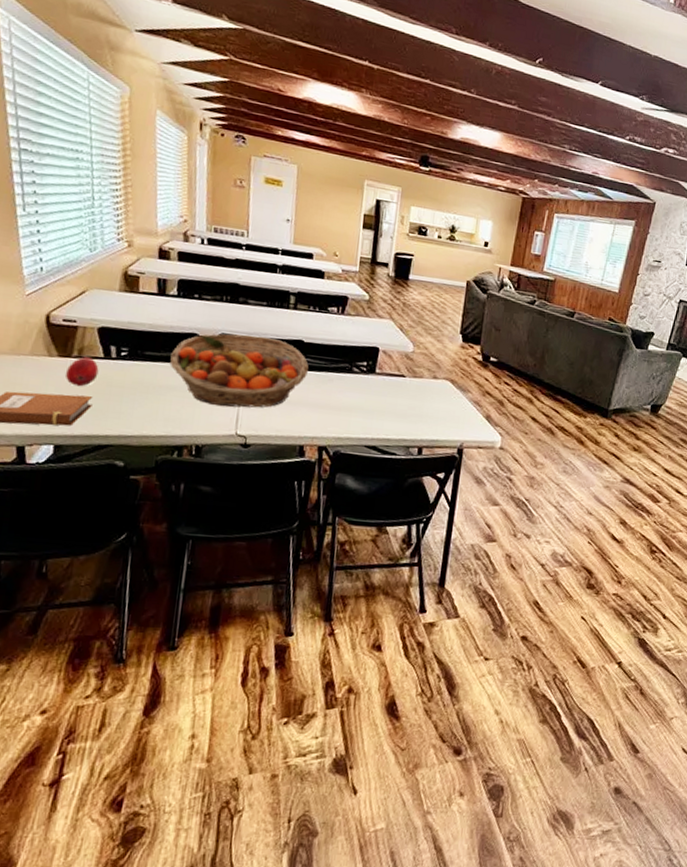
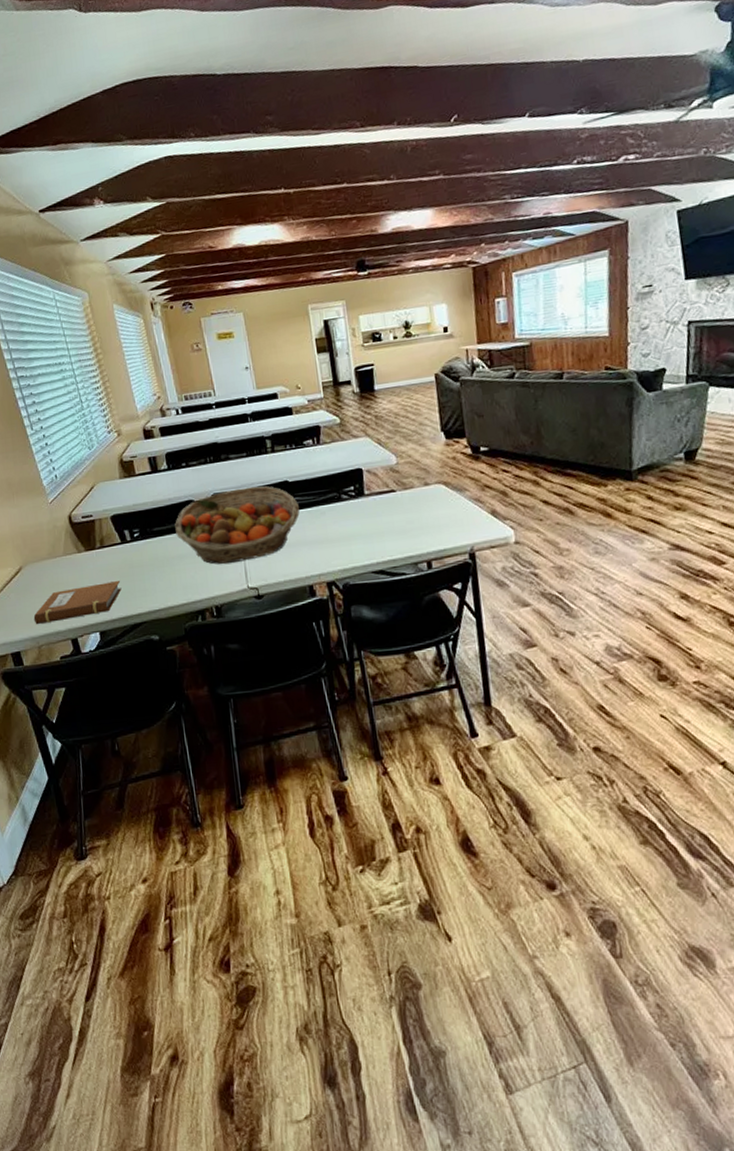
fruit: present [65,357,99,387] -> none [94,545,120,575]

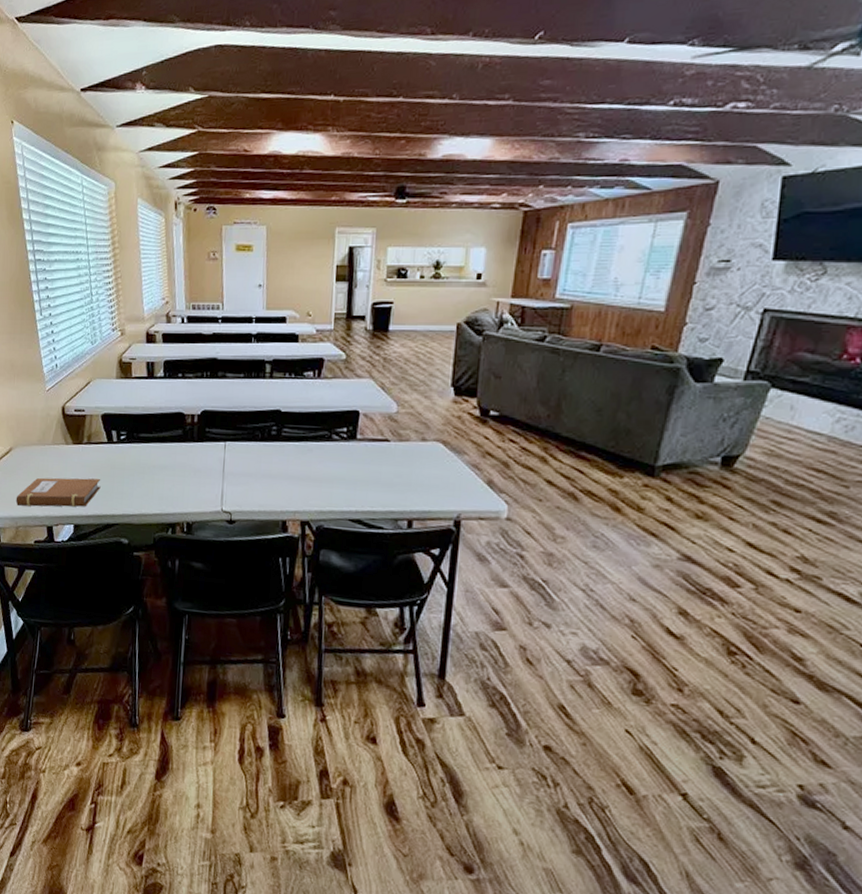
fruit basket: present [175,486,300,565] -> none [161,409,287,484]

